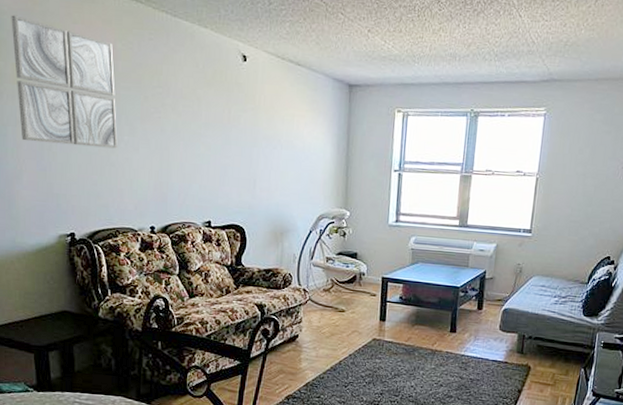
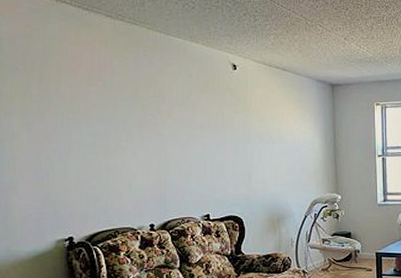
wall art: present [11,15,118,149] -> none [9,40,116,155]

